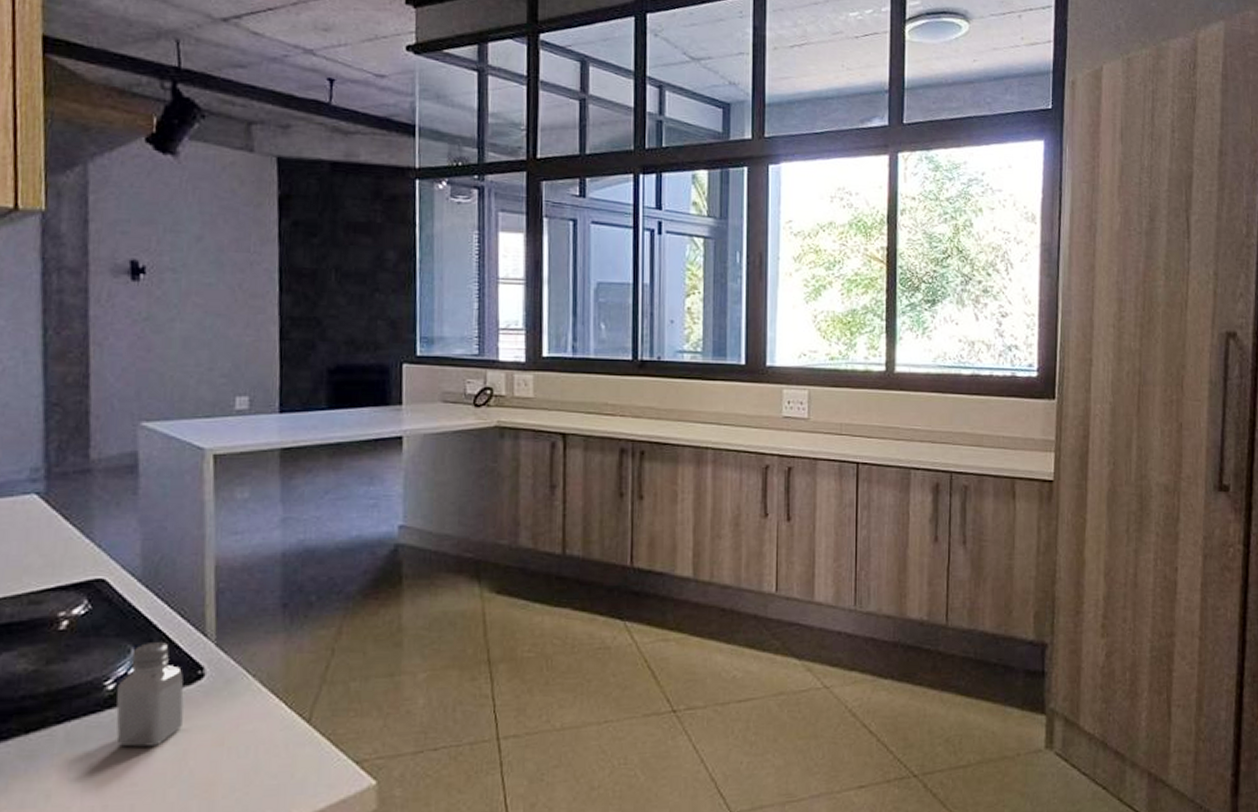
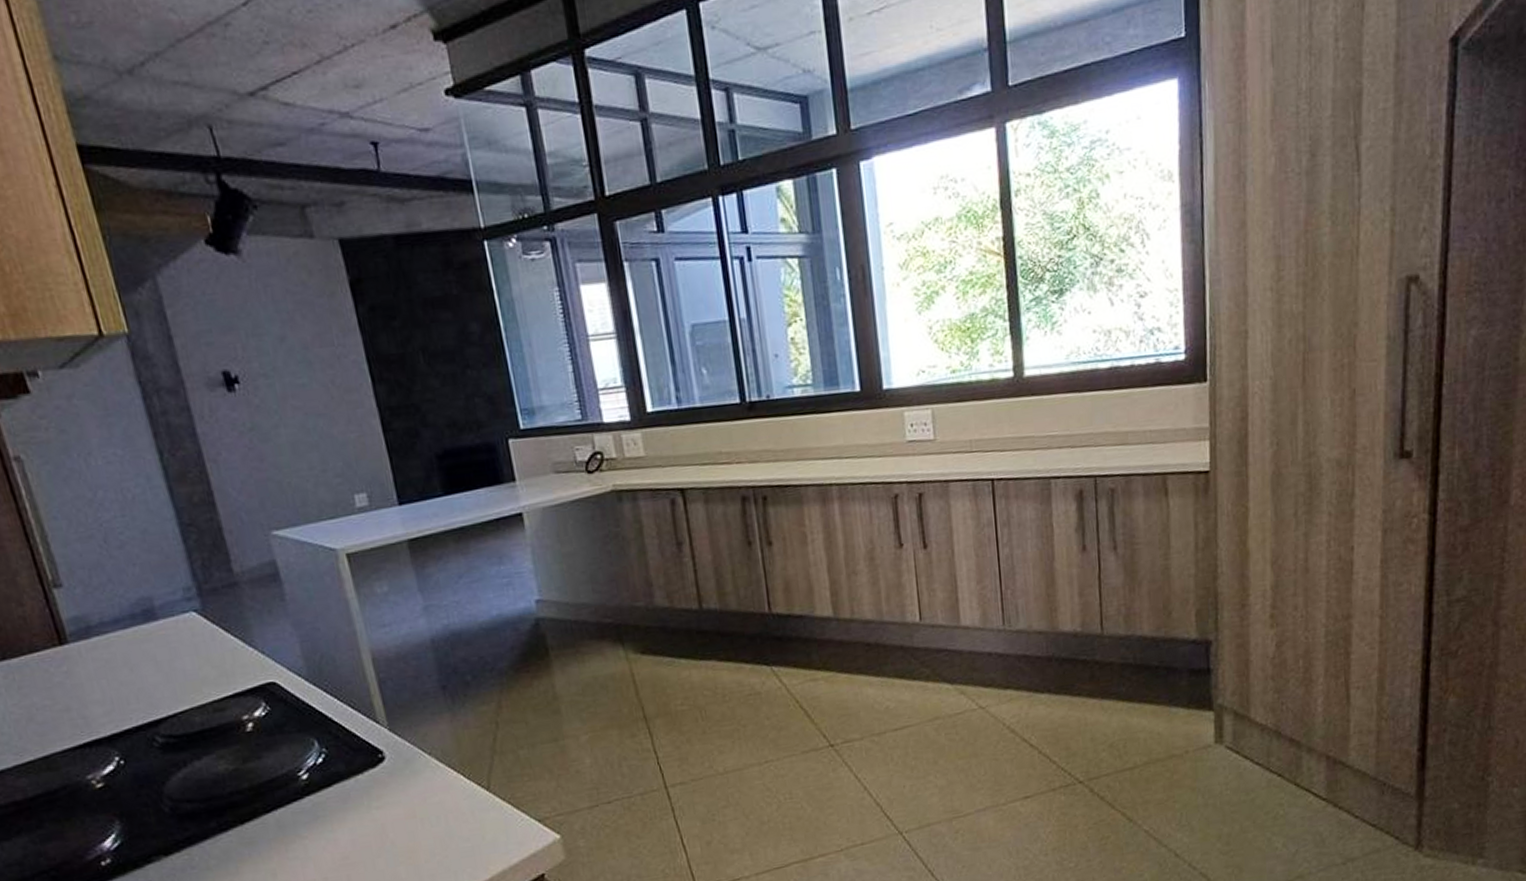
saltshaker: present [116,641,184,747] -> none [310,732,376,827]

